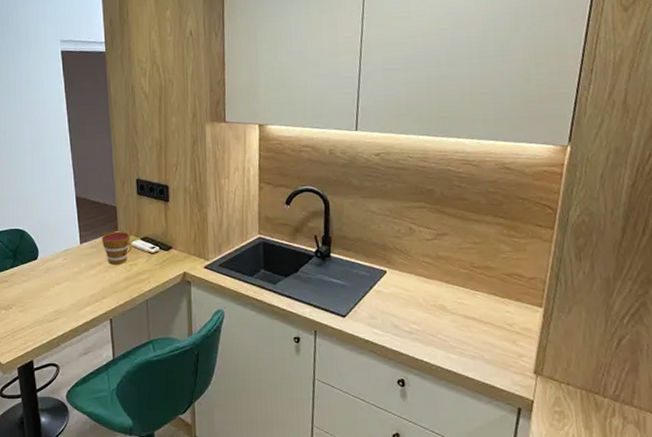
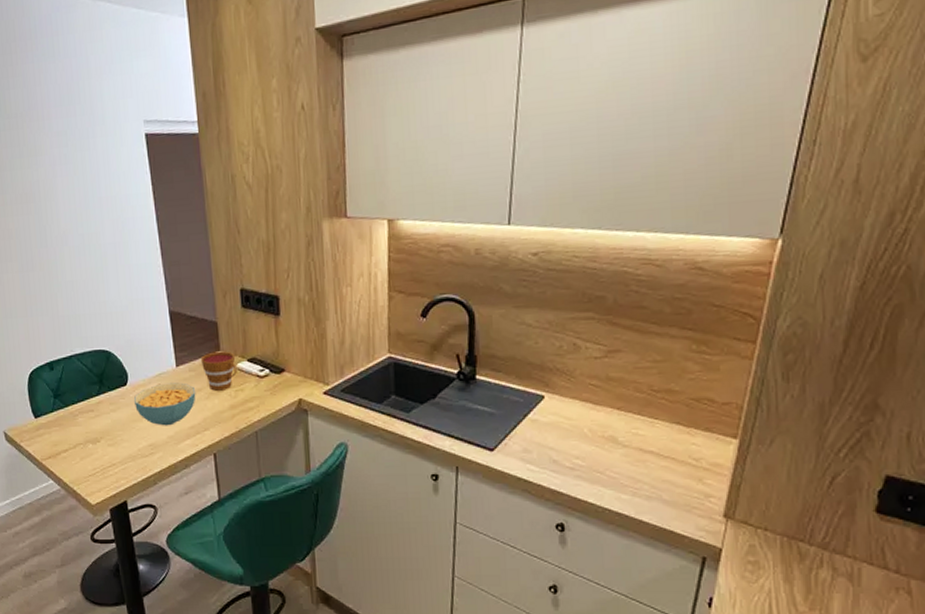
cereal bowl: none [42,257,96,295] -> present [133,382,196,426]

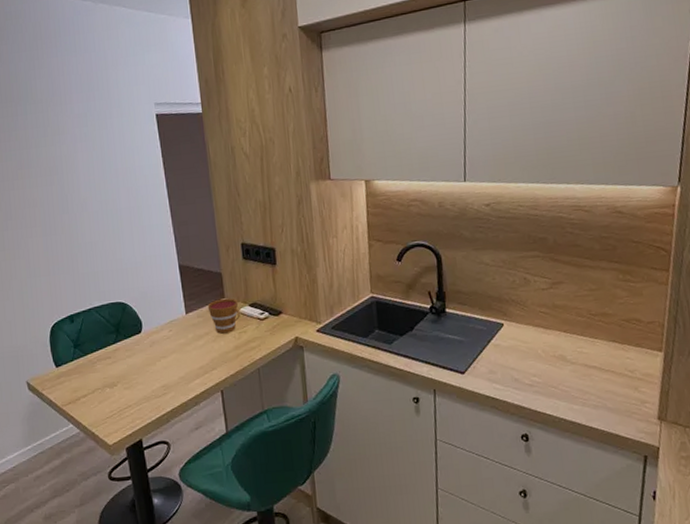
cereal bowl: present [133,382,196,426] -> none [147,328,204,368]

